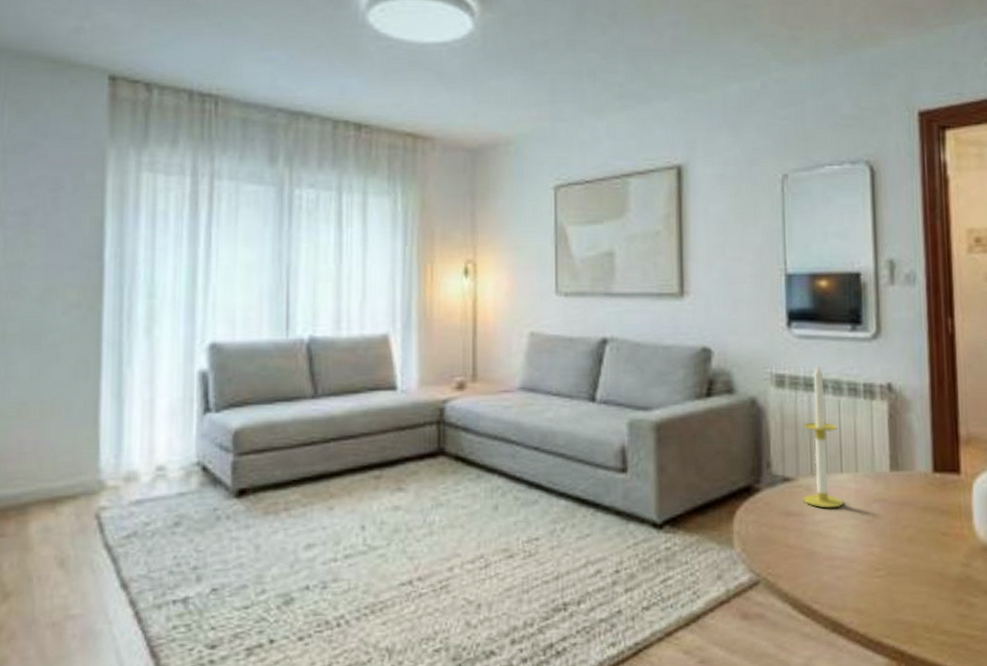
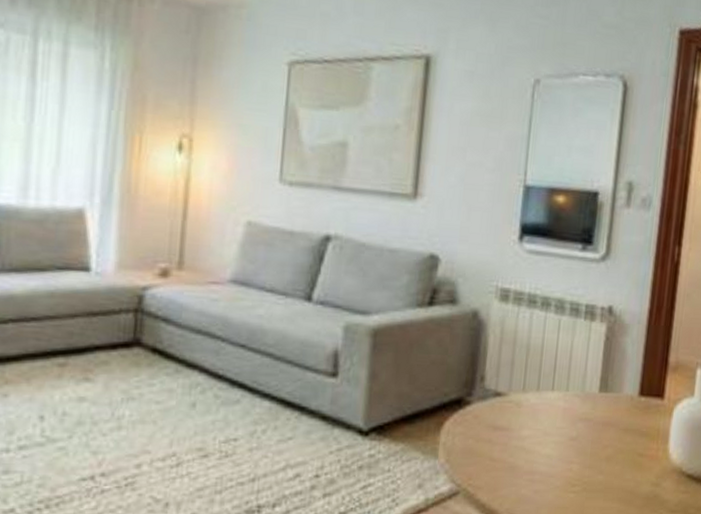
candle: present [803,364,843,509] -> none [511,281,555,425]

